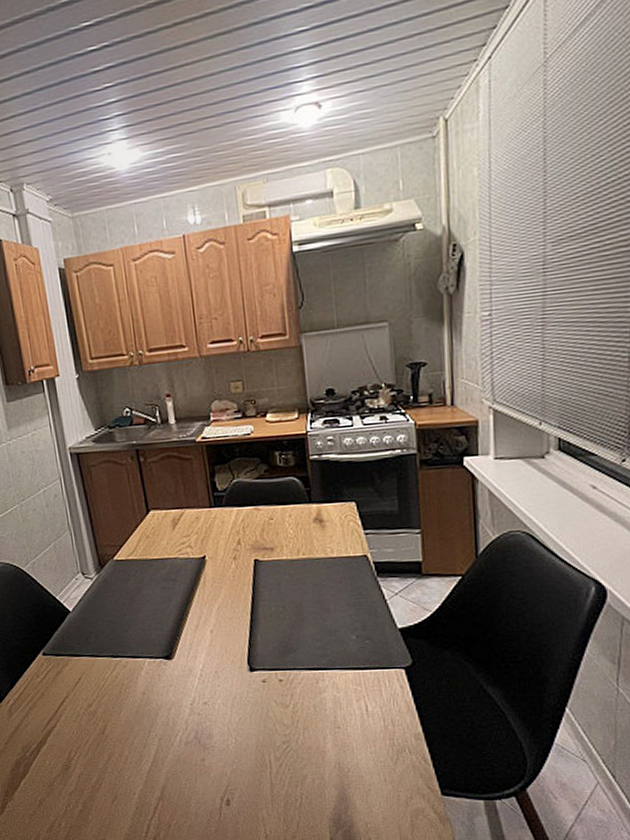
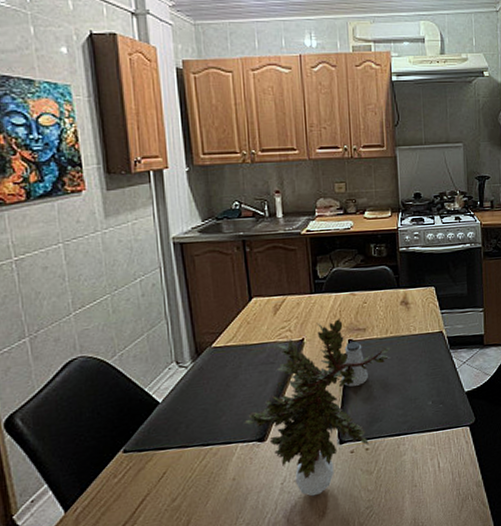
potted plant: none [150,536,304,722] -> present [244,319,391,497]
saltshaker: none [249,562,279,611] -> present [342,341,368,387]

